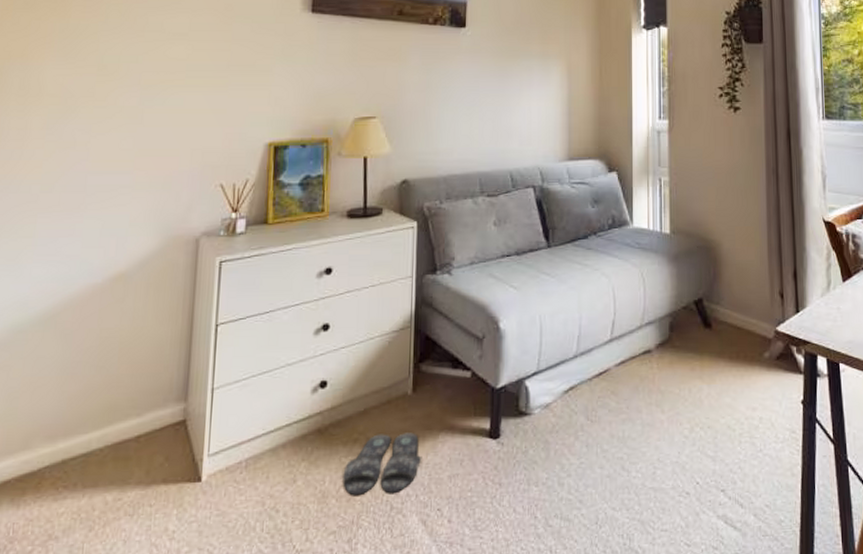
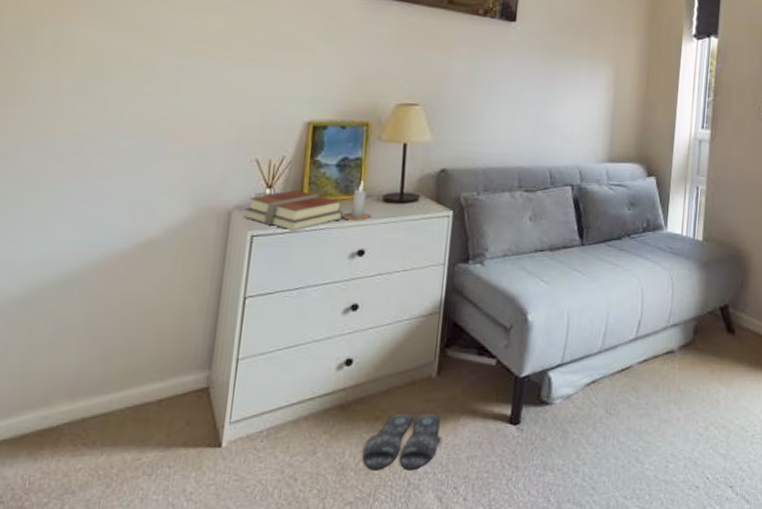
books: none [211,213,309,254] -> present [243,190,344,231]
candle: none [308,198,336,239] -> present [342,181,371,221]

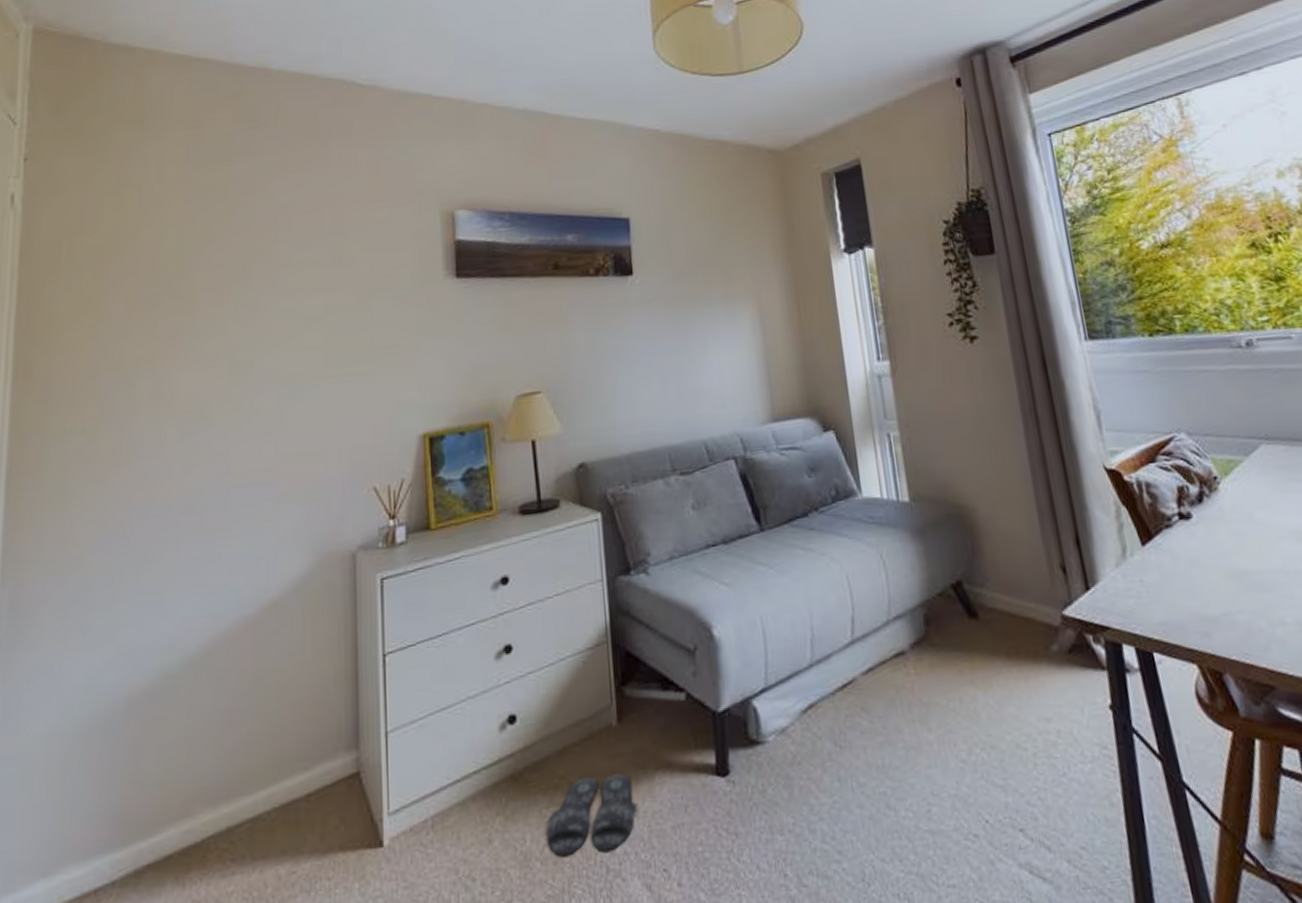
books: present [243,190,344,231] -> none [369,516,478,566]
candle: present [342,181,371,221] -> none [477,493,509,544]

